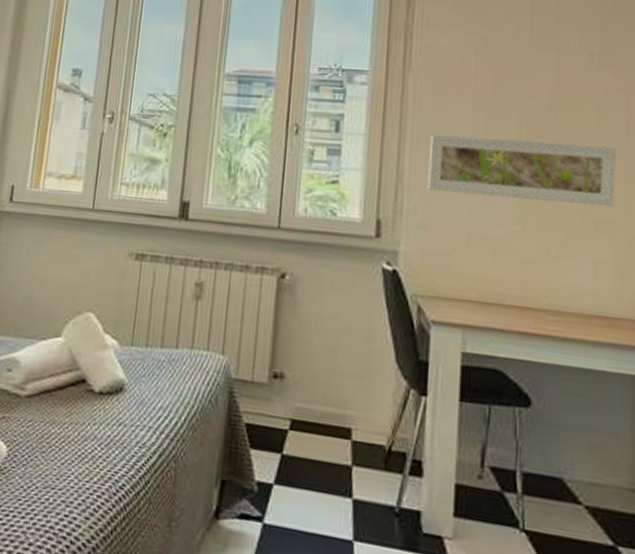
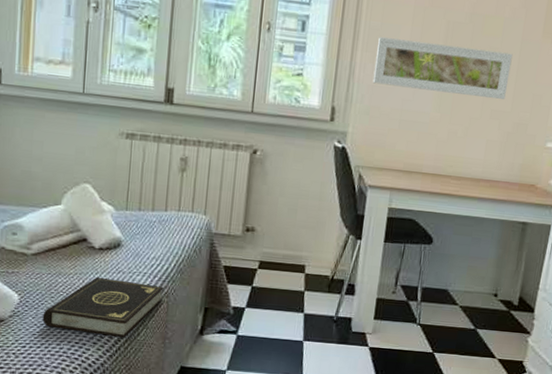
book: none [30,429,171,515] -> present [42,277,164,338]

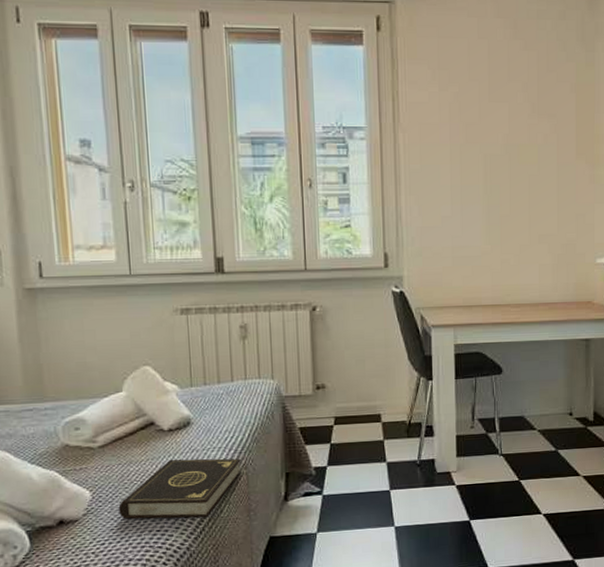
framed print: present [372,37,513,99] -> none [420,178,551,225]

